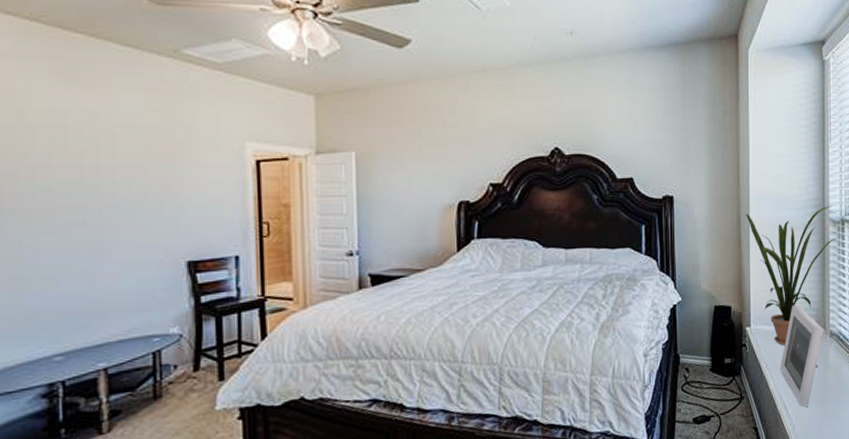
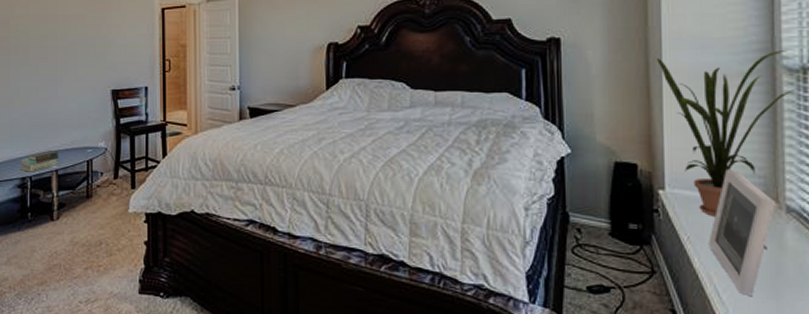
books: none [45,344,109,376] -> present [21,150,59,172]

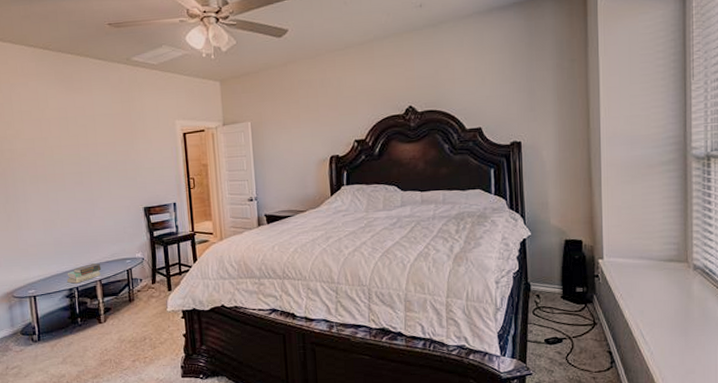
house plant: present [657,50,793,216] -> none [597,142,700,277]
picture frame: present [708,168,777,297] -> none [636,239,686,337]

